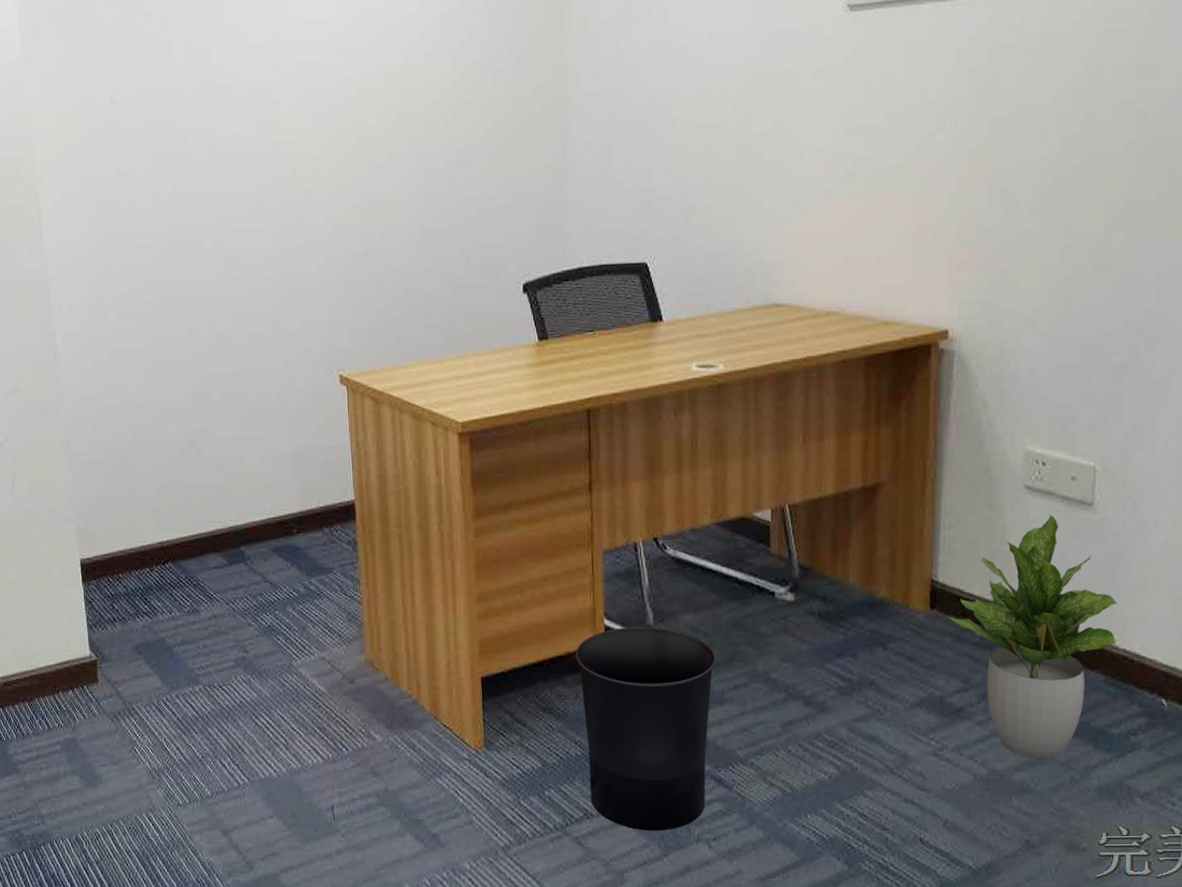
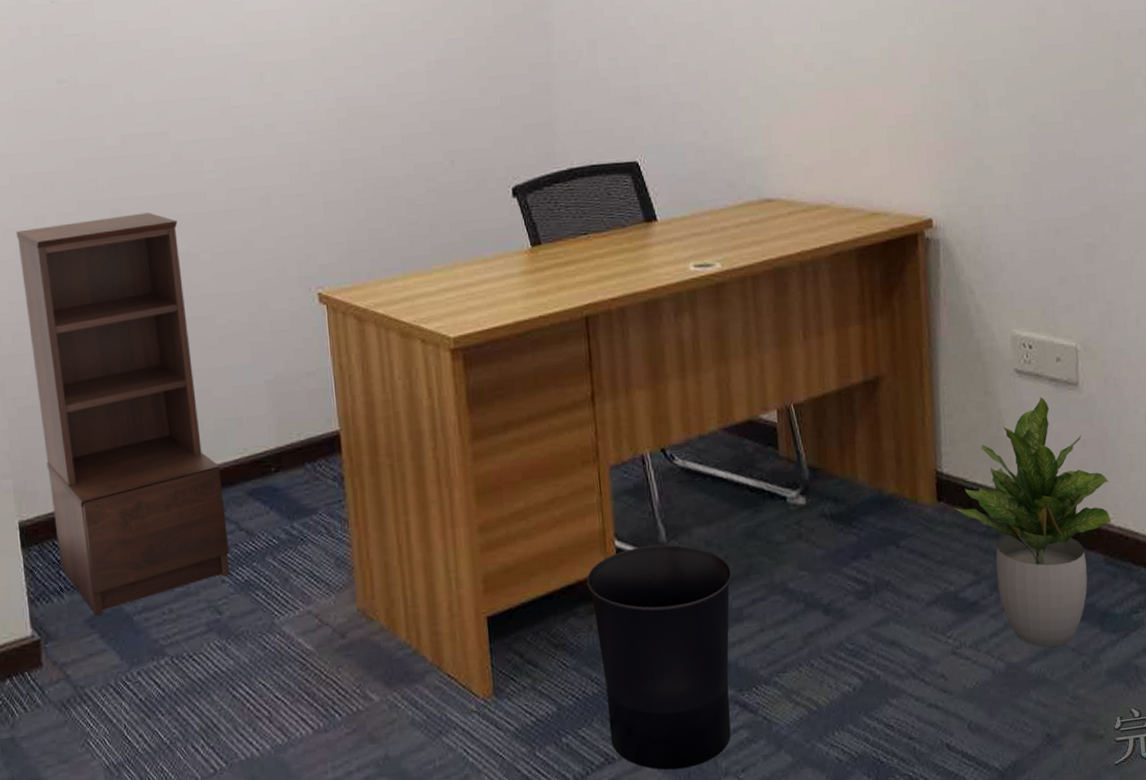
bookshelf: none [79,295,255,644] -> present [15,212,229,616]

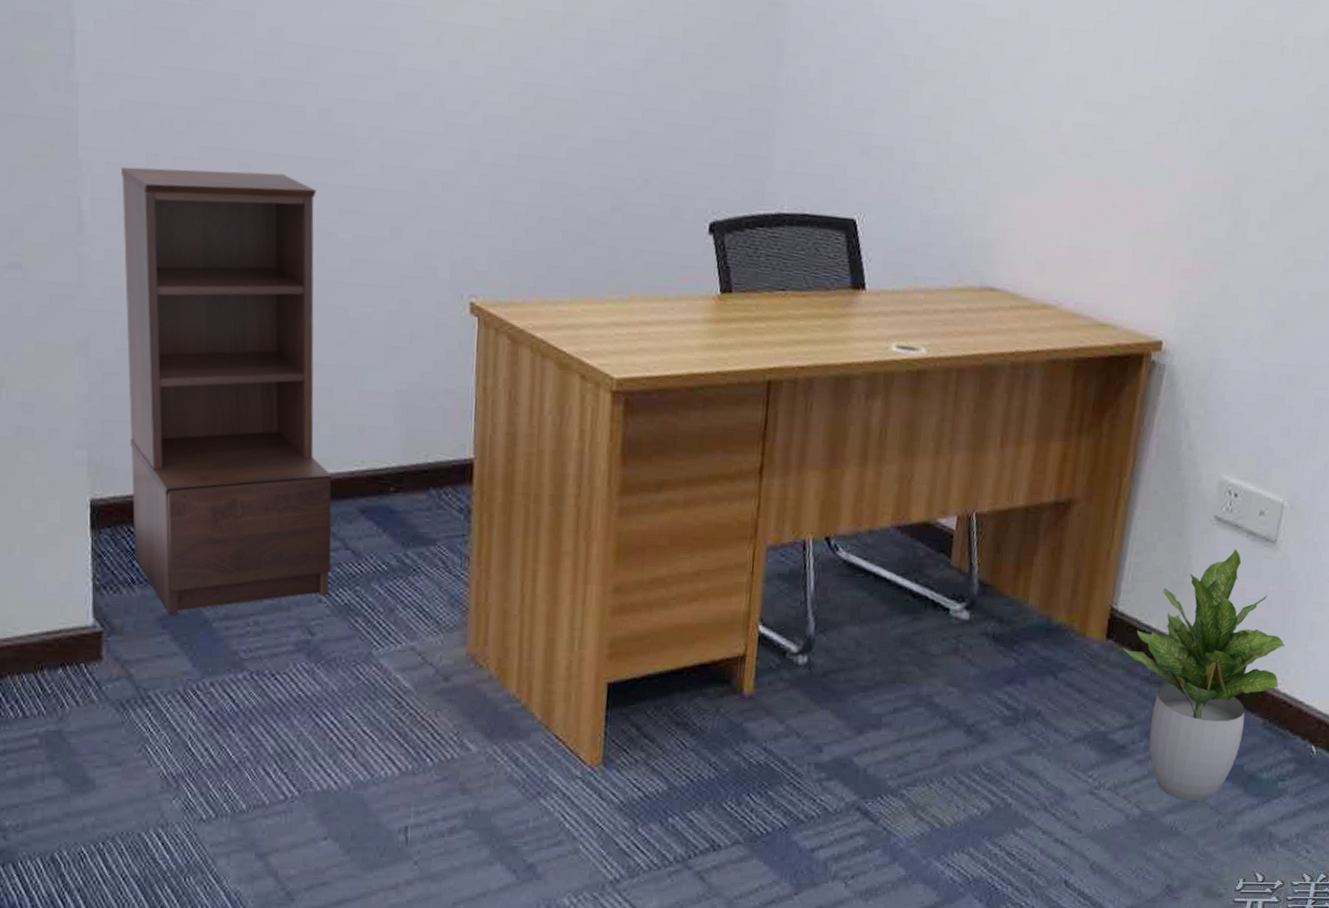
waste bin: present [587,544,733,770] -> none [719,636,879,866]

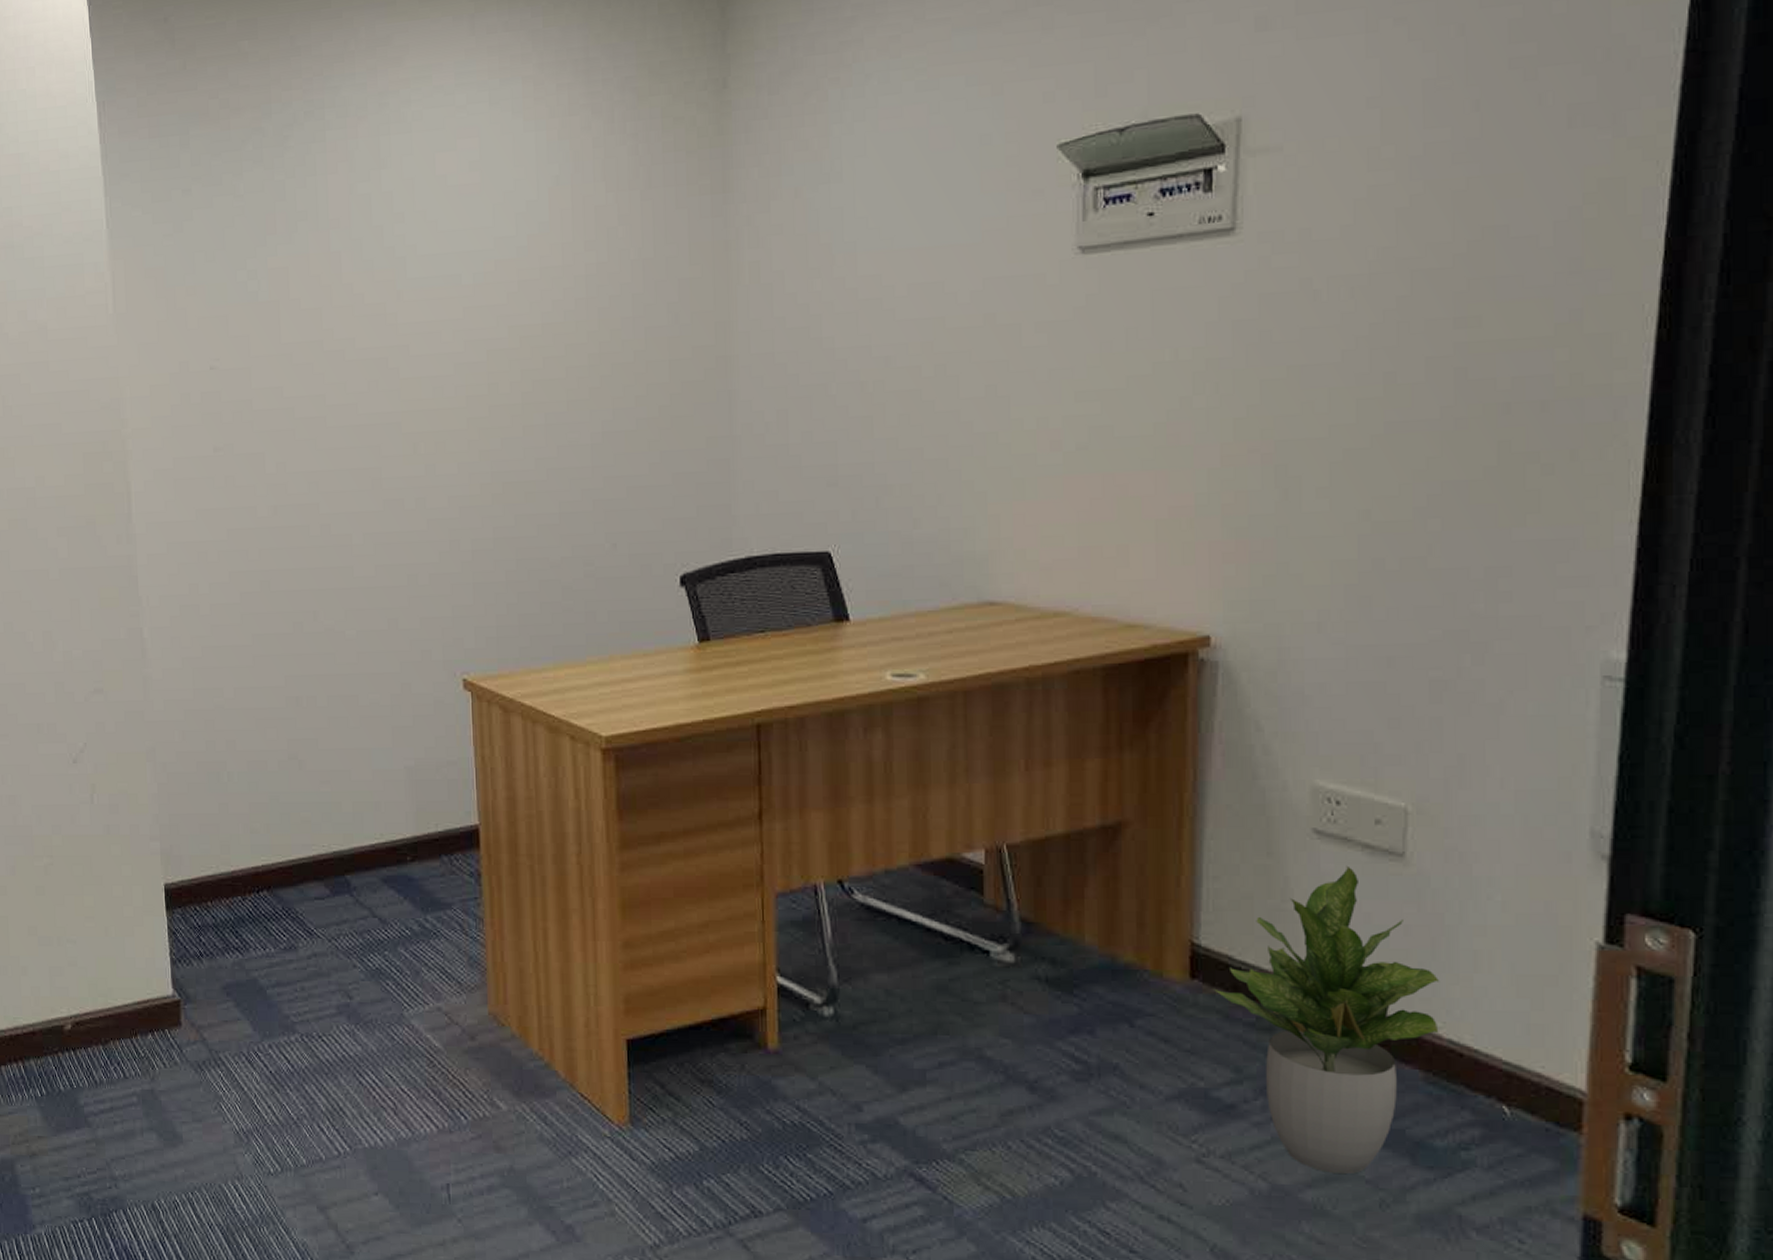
bookshelf: present [120,167,333,616] -> none [170,586,361,984]

